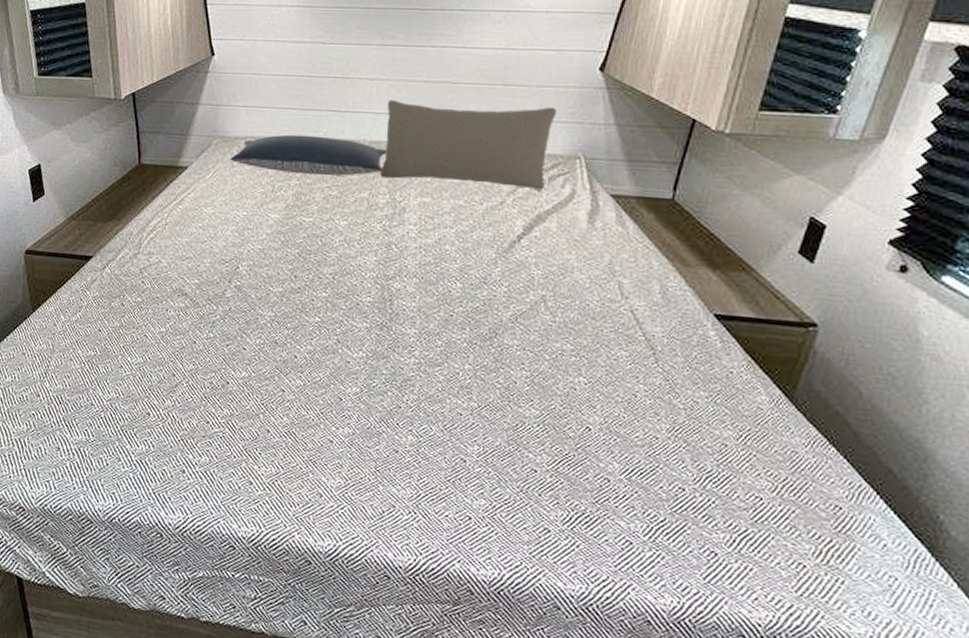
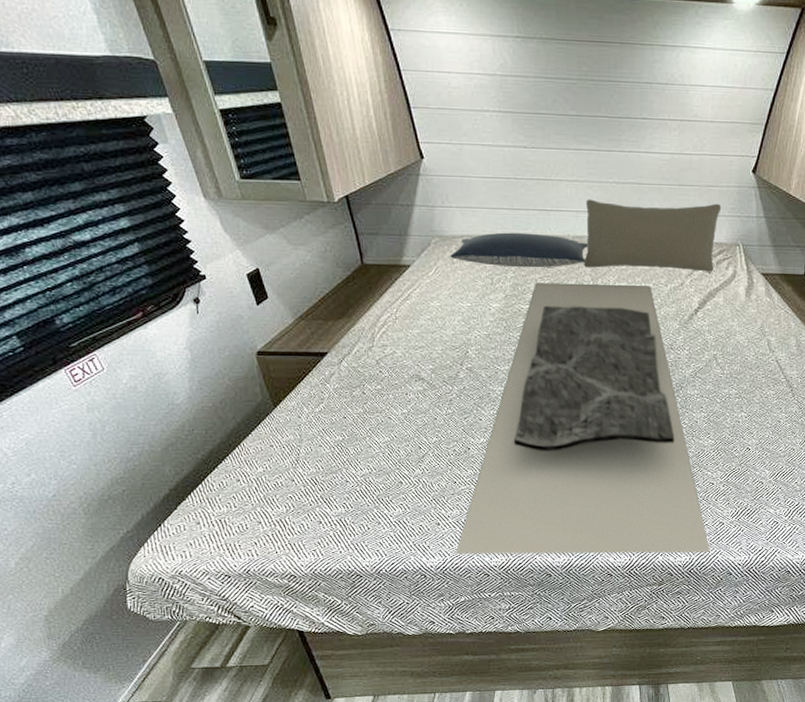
throw blanket: none [198,192,529,570] -> present [455,282,710,555]

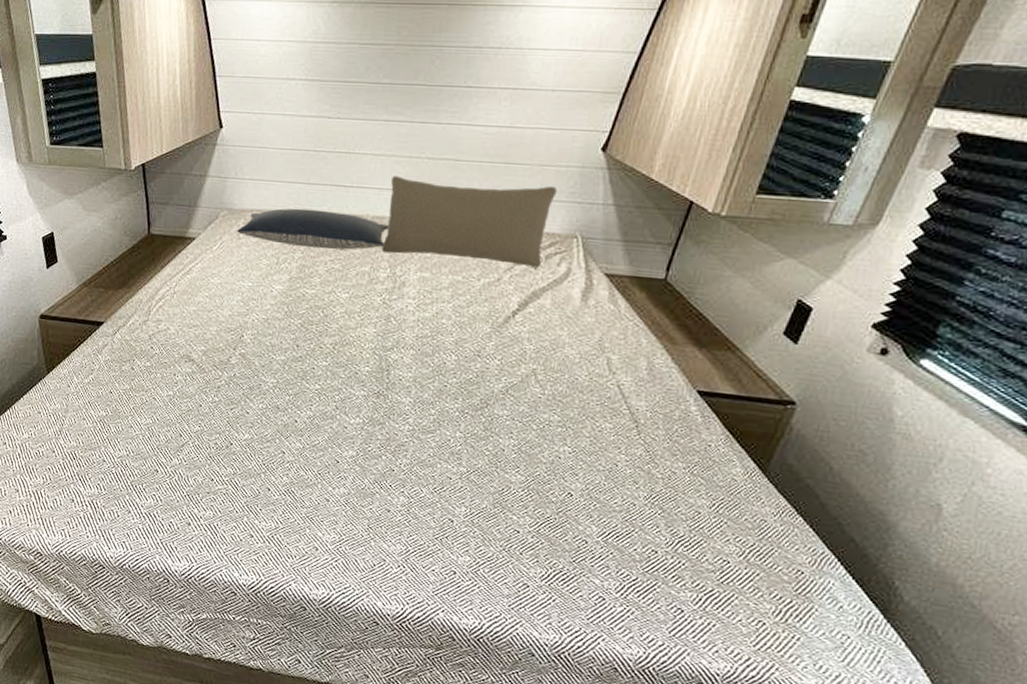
throw blanket: present [455,282,710,555] -> none [202,265,508,620]

